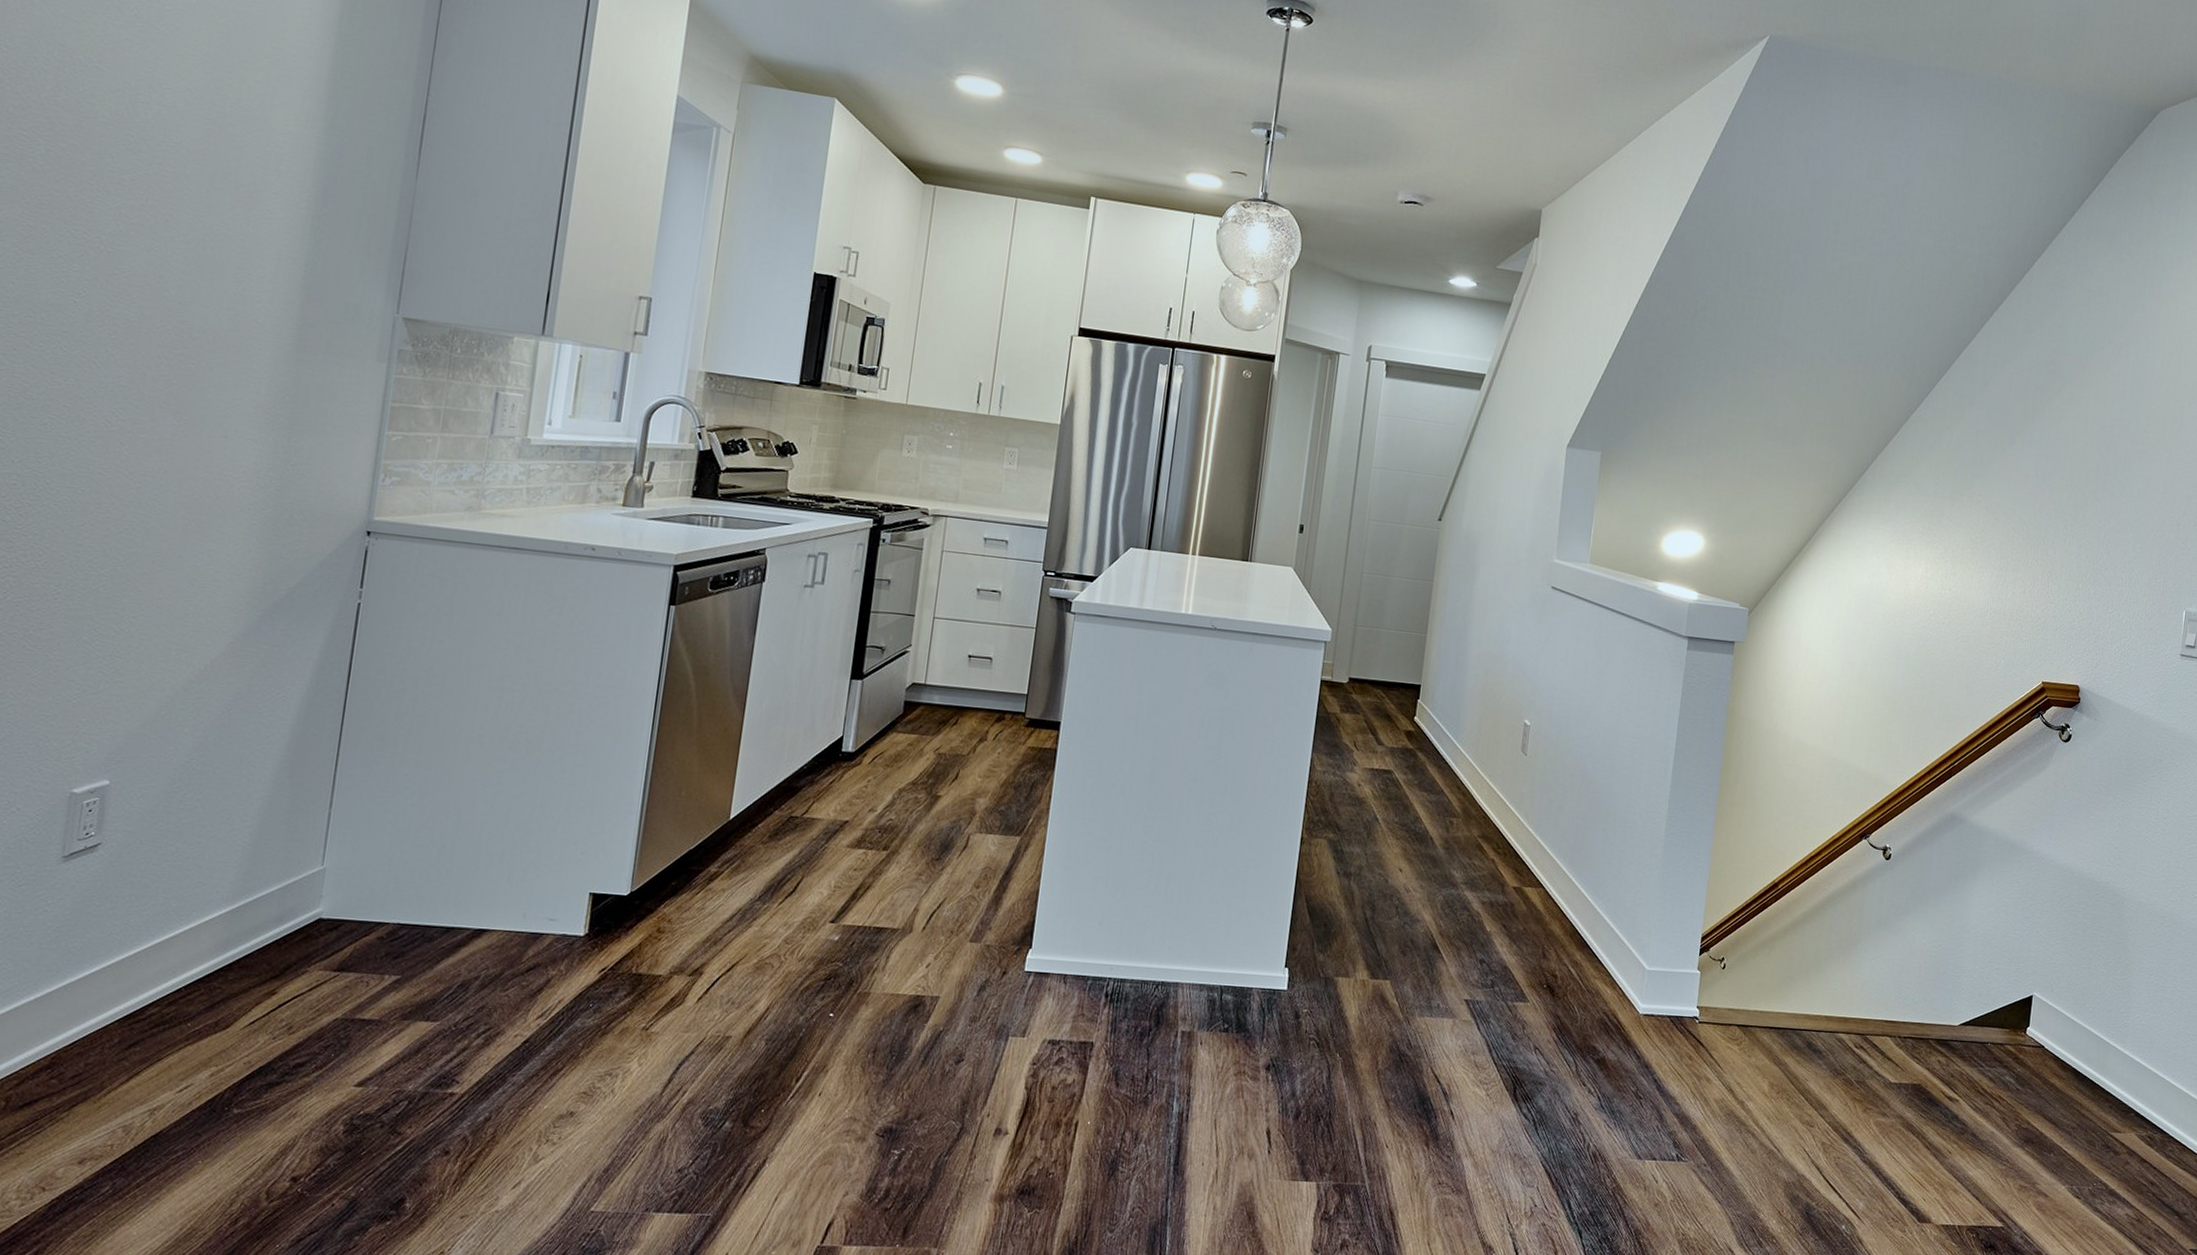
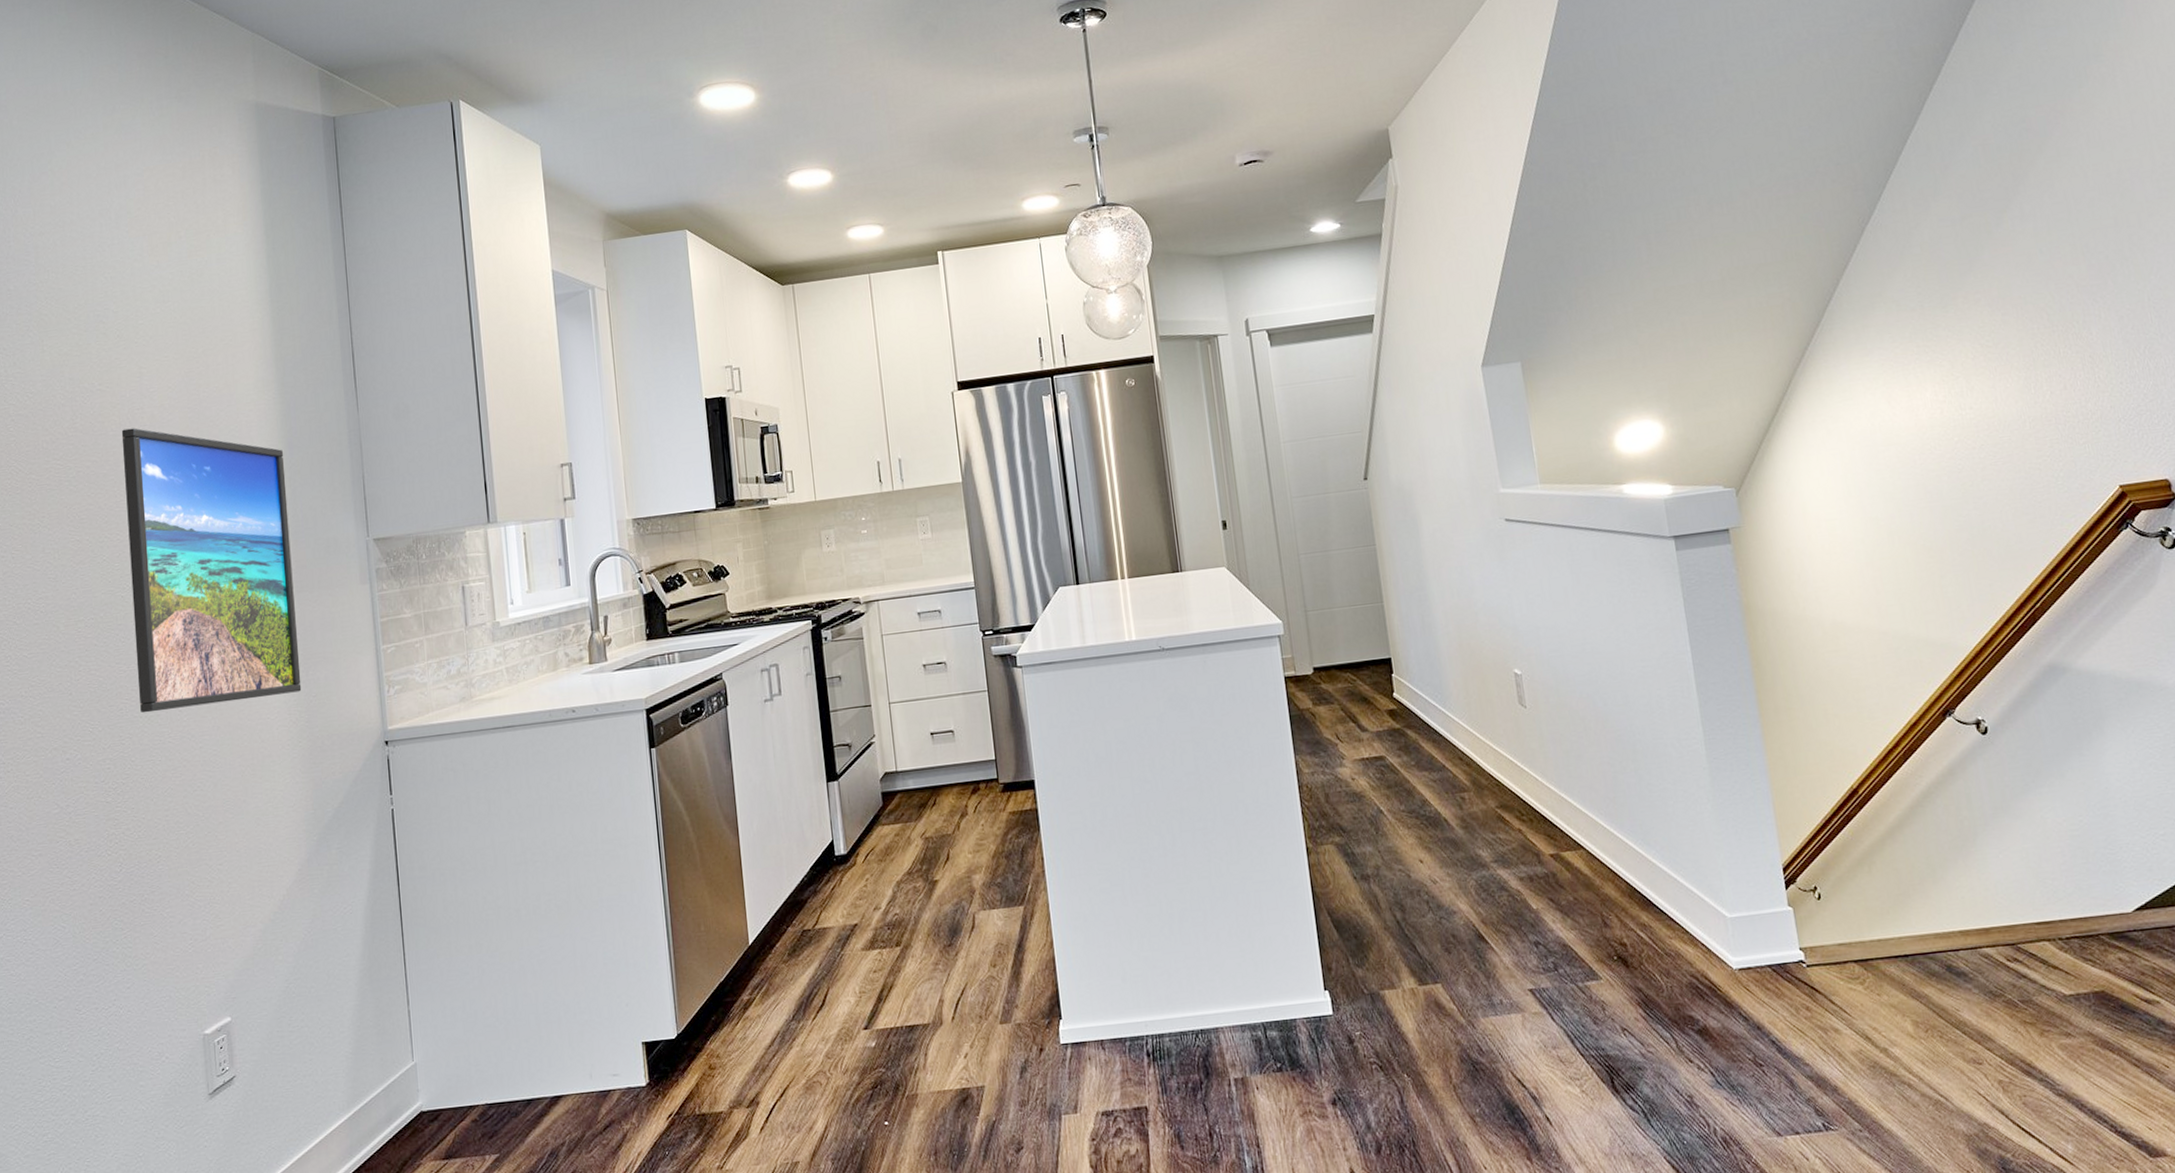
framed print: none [70,119,316,457] -> present [121,428,302,714]

